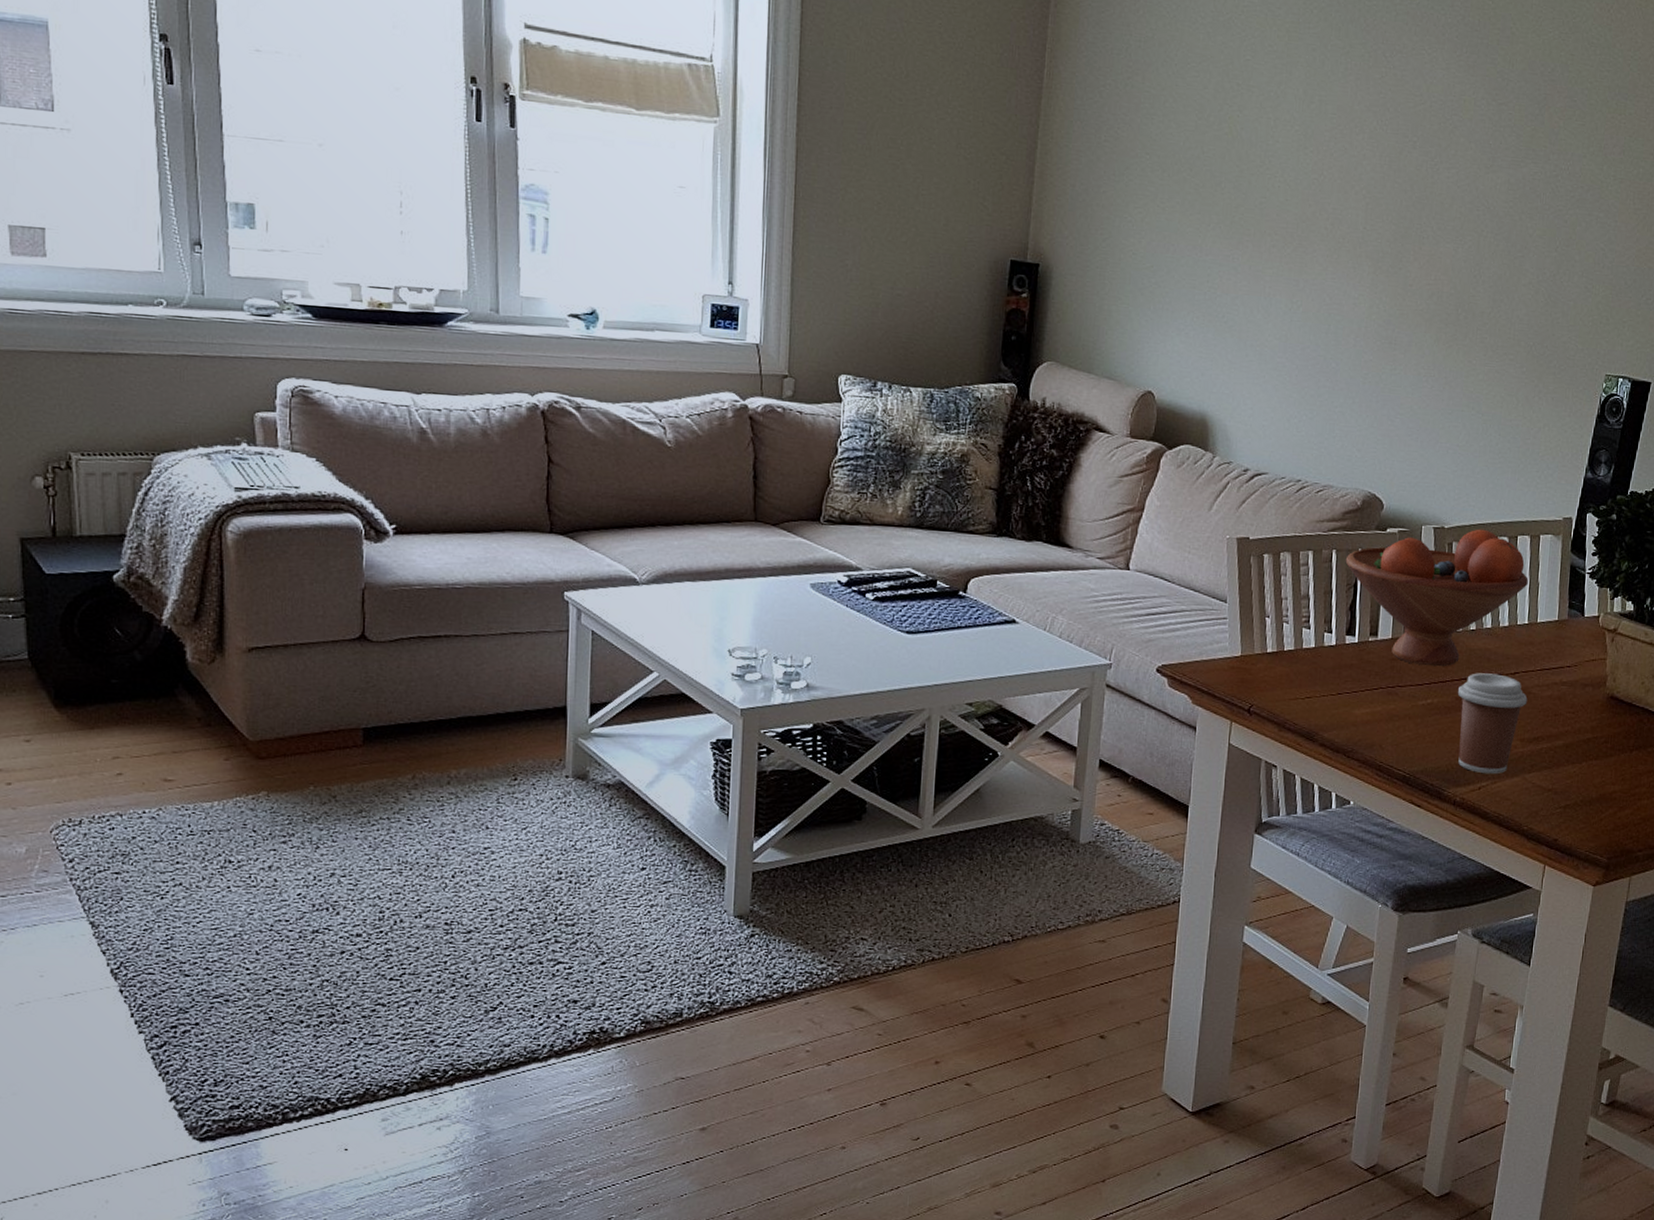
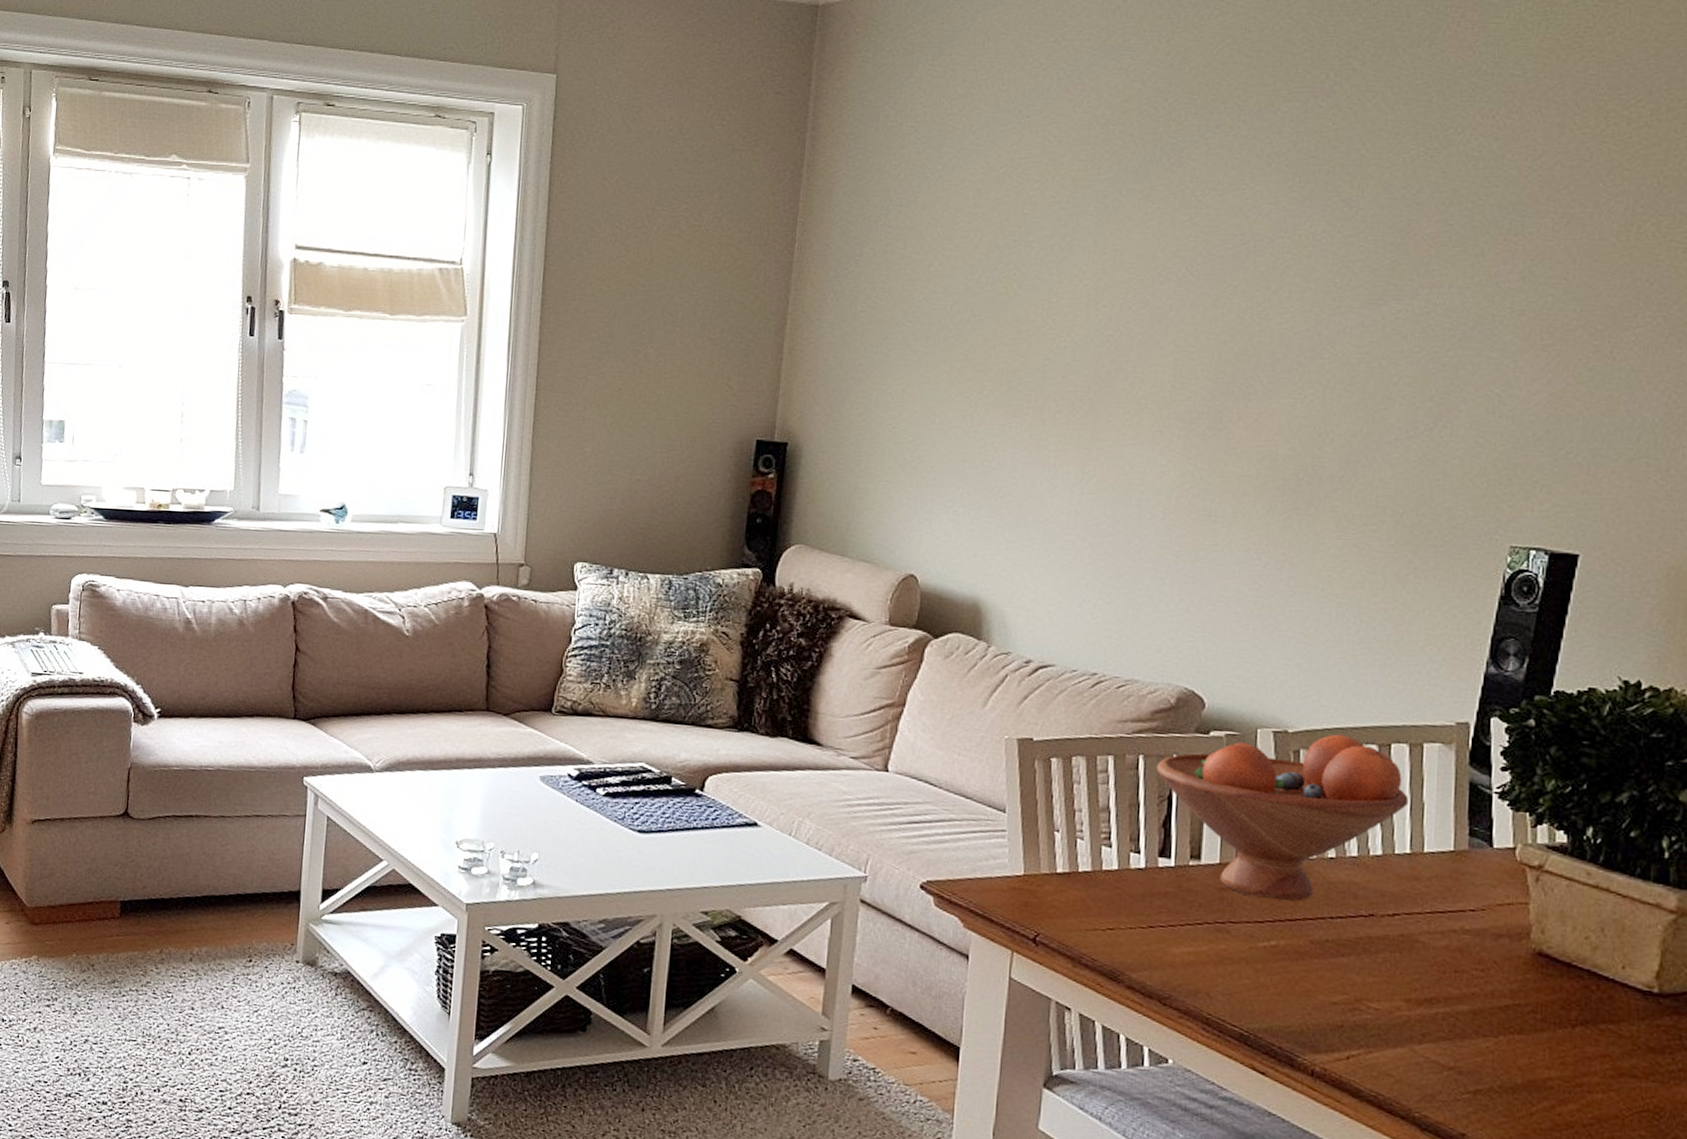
coffee cup: present [1457,673,1528,775] -> none [1312,911,1414,1042]

